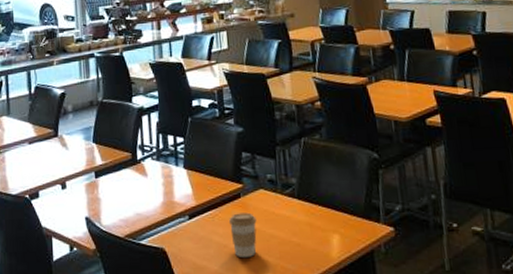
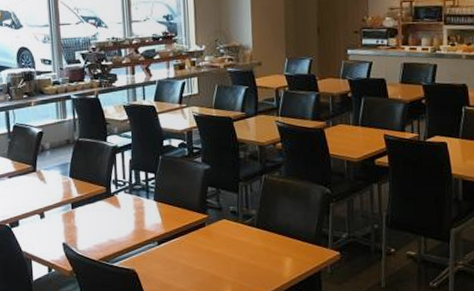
coffee cup: present [228,212,257,257] -> none [193,239,219,277]

